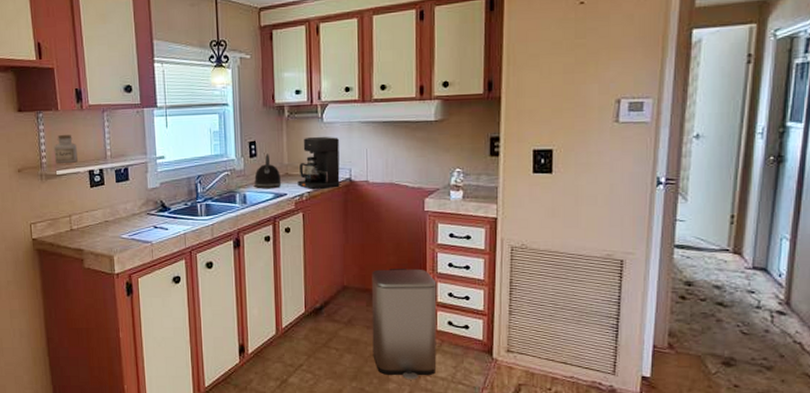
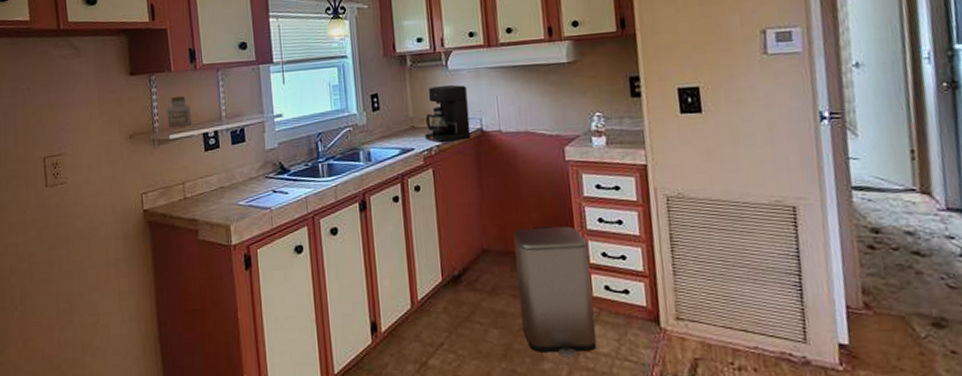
kettle: present [254,154,282,189] -> none [378,106,408,145]

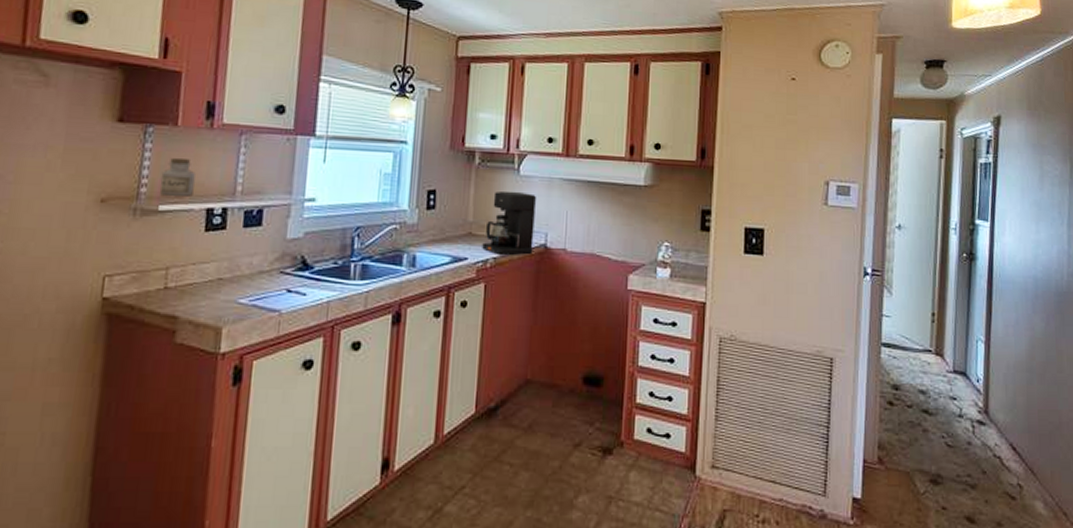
pedal bin: present [513,226,597,358] -> none [555,359,637,506]

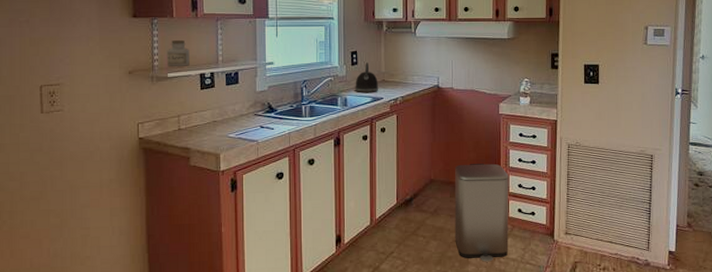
kettle: none [428,207,463,251] -> present [355,62,379,94]
coffee maker: present [482,190,537,256] -> none [393,48,430,95]
pedal bin: none [555,359,637,506] -> present [454,163,509,262]

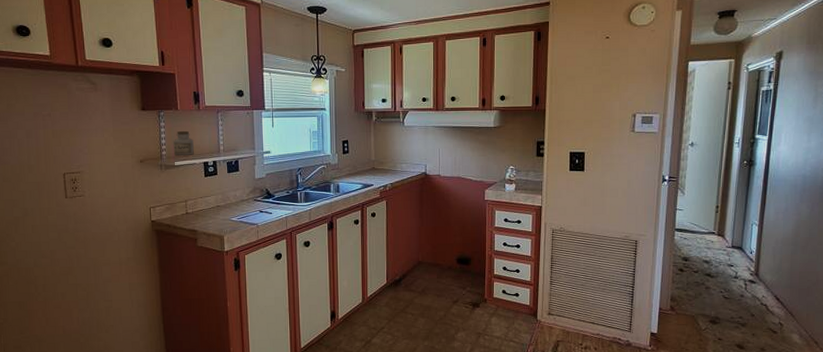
kettle: present [355,62,379,94] -> none [346,151,369,180]
pedal bin: present [454,163,509,262] -> none [441,247,494,339]

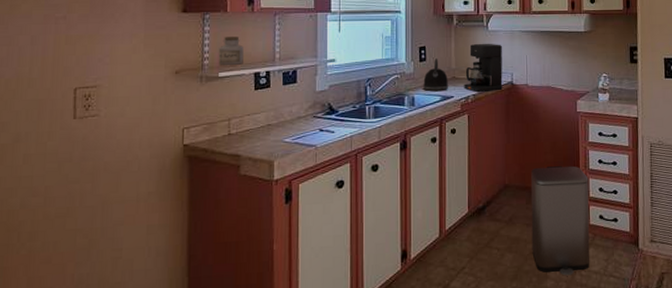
kettle: none [346,151,369,180] -> present [423,58,449,92]
coffee maker: none [382,137,418,182] -> present [464,43,503,93]
pedal bin: none [441,247,494,339] -> present [530,166,590,276]

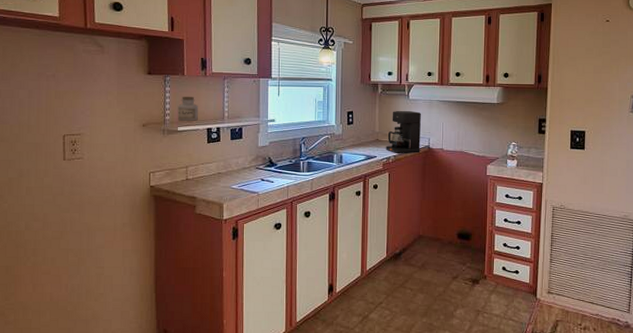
kettle: present [423,58,449,92] -> none [350,122,373,152]
pedal bin: present [530,166,590,276] -> none [441,222,494,316]

